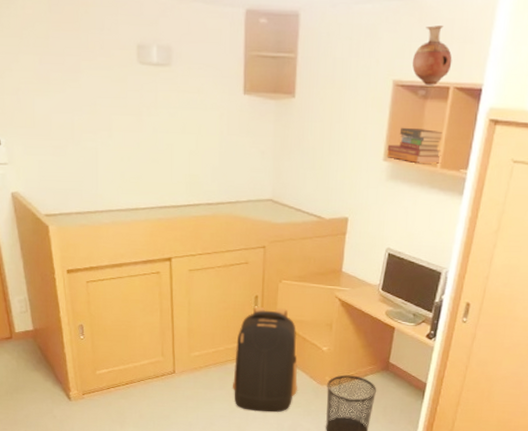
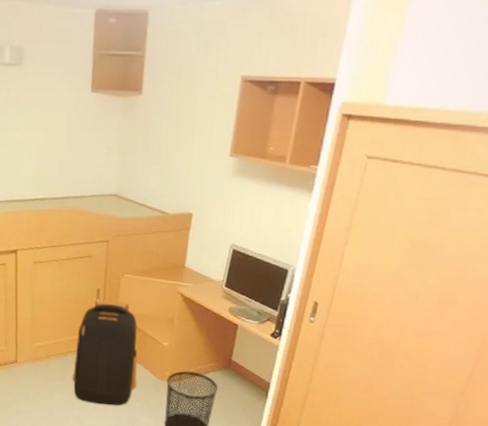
books: present [387,127,443,164] -> none [233,122,292,159]
vase: present [412,25,453,85] -> none [261,21,304,80]

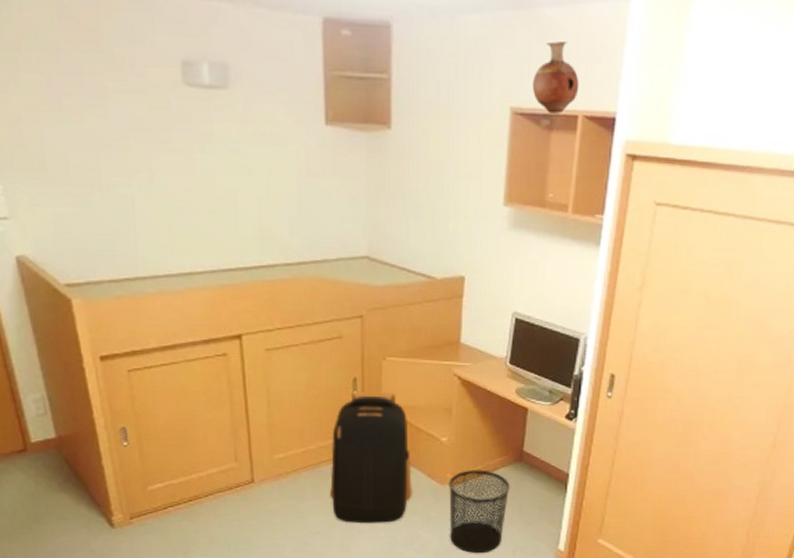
vase: none [261,21,304,80] -> present [532,41,579,114]

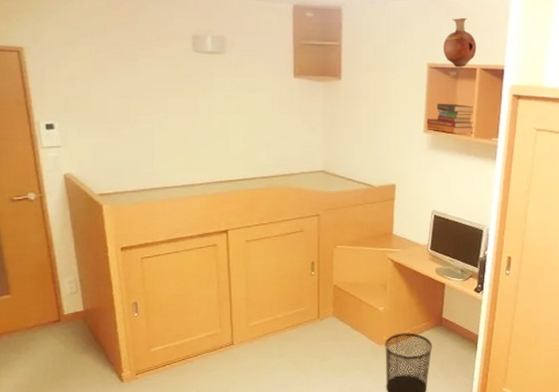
backpack: present [330,391,412,523] -> none [292,272,356,376]
books: none [507,164,573,208] -> present [426,103,475,134]

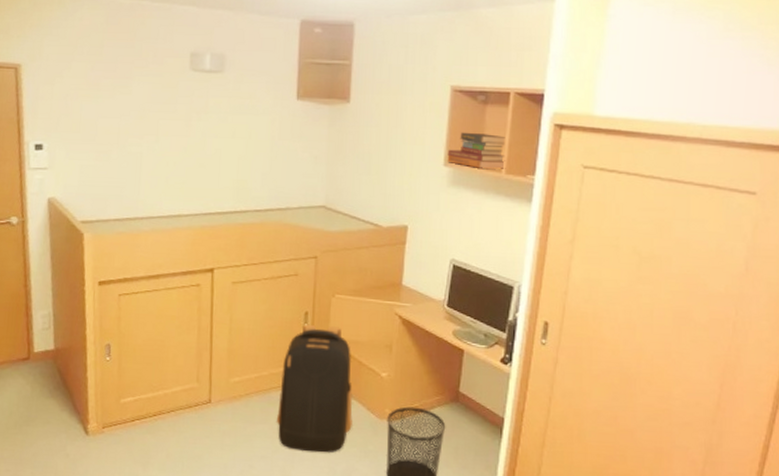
backpack: none [292,272,356,376] -> present [277,324,353,452]
vase: present [442,18,477,67] -> none [469,34,511,91]

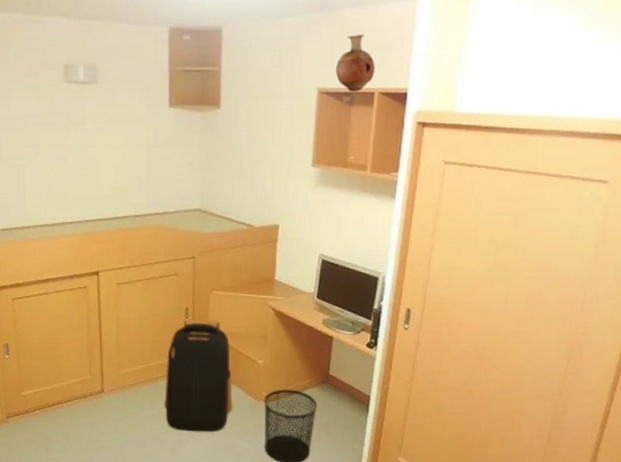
books: present [447,132,506,169] -> none [315,133,371,168]
vase: none [469,34,511,91] -> present [335,35,375,92]

